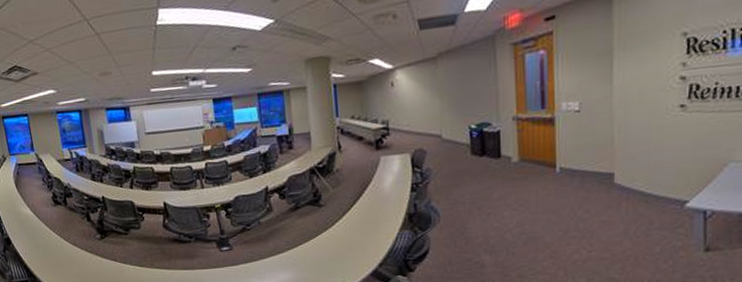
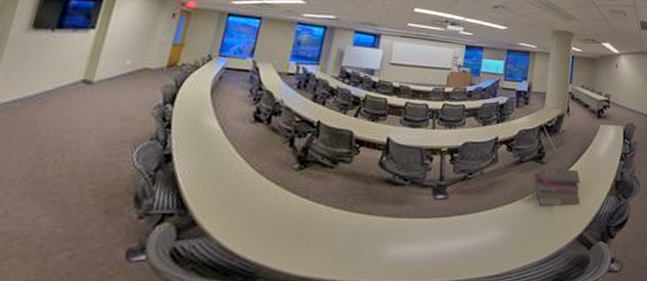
books: none [312,208,370,248] -> present [533,166,581,207]

